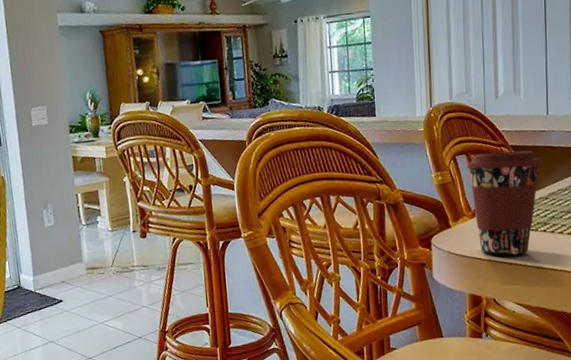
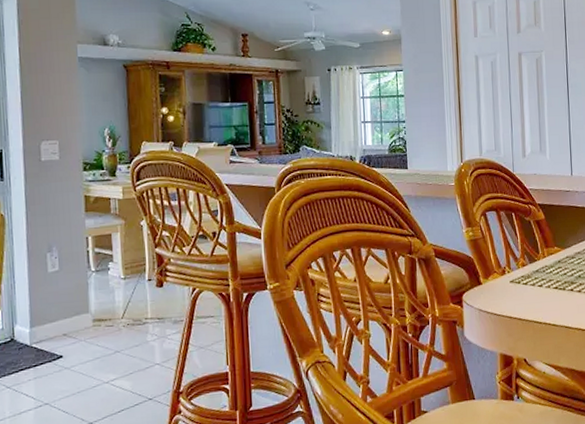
coffee cup: present [466,150,542,256] -> none [496,209,568,314]

